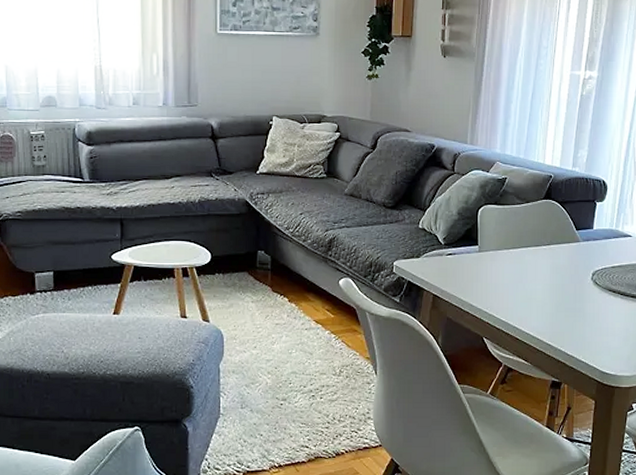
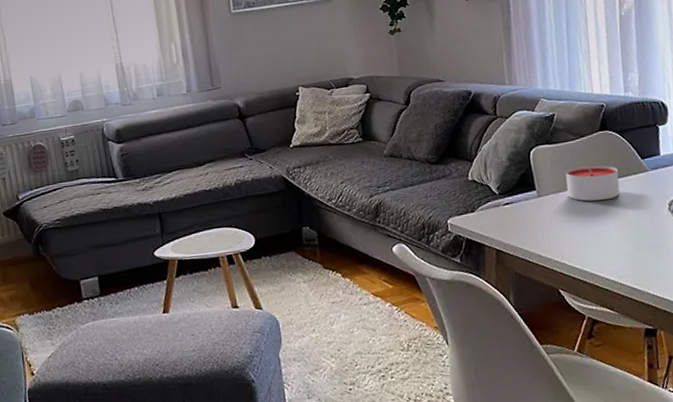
candle: none [505,229,554,263] -> present [565,165,620,201]

